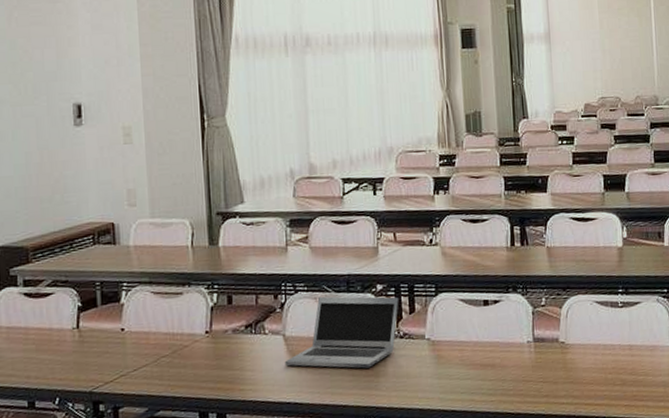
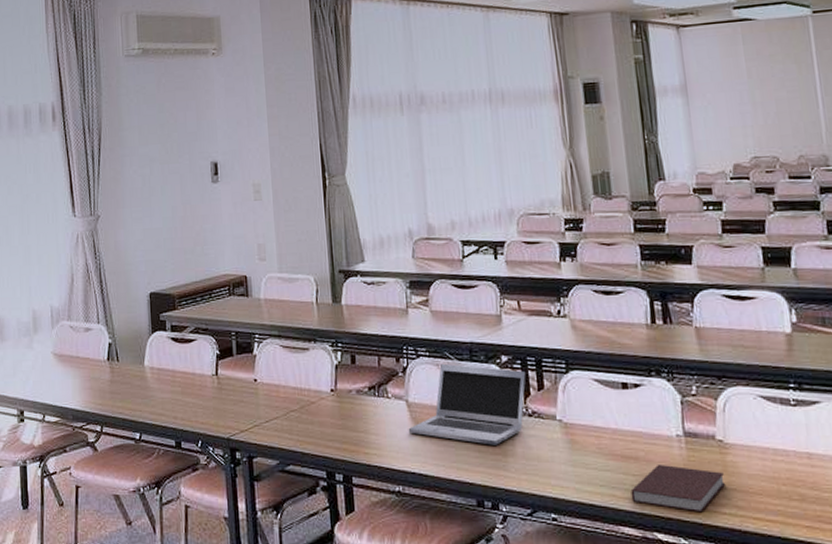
notebook: none [487,367,565,406] -> present [630,463,726,513]

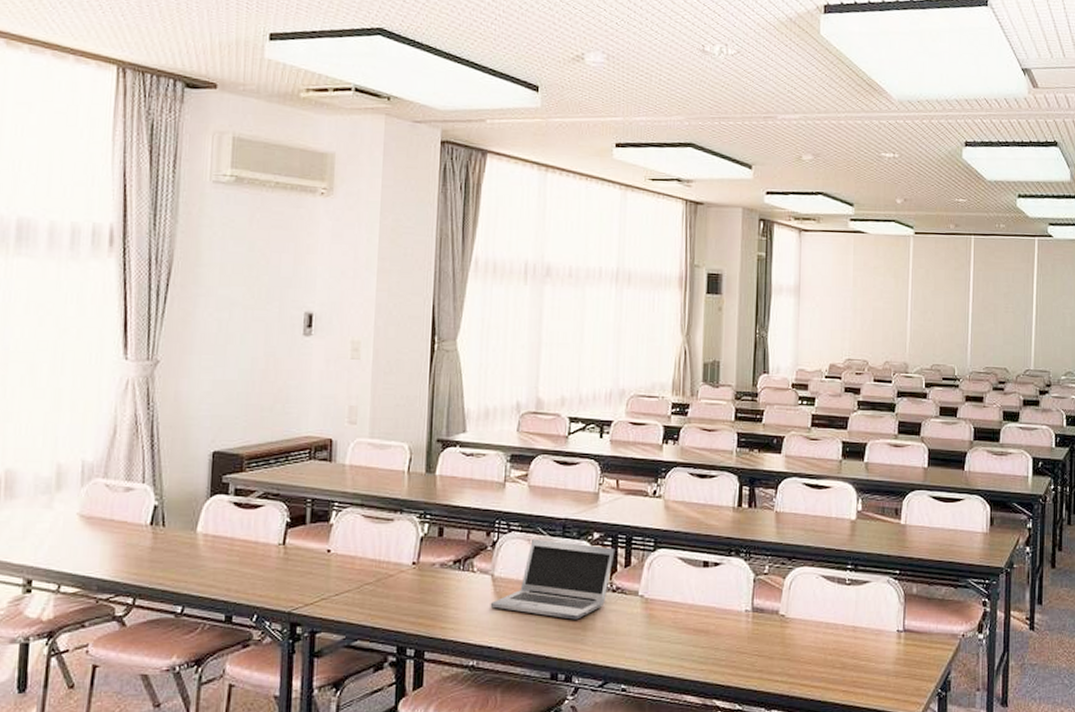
notebook: present [630,463,726,513] -> none [697,636,782,681]

